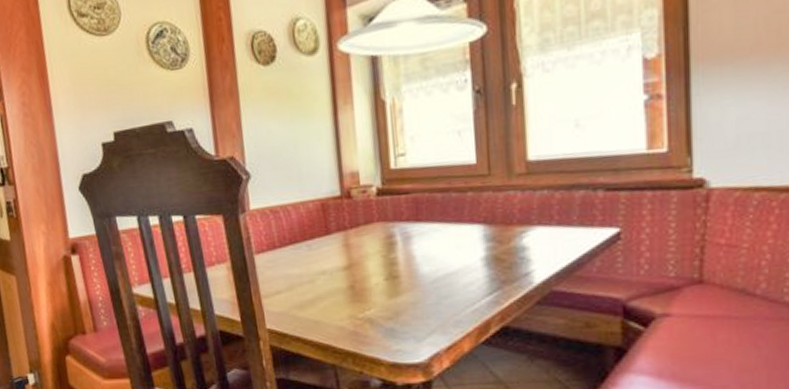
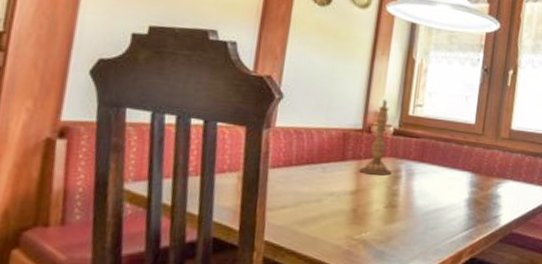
candlestick: none [347,155,385,246] -> present [359,98,392,176]

